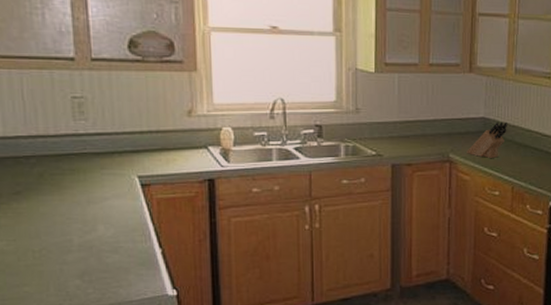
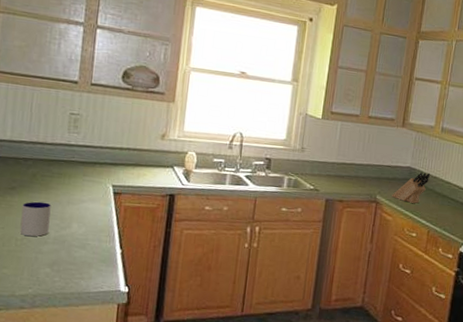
mug: none [33,205,70,247] -> present [20,201,51,237]

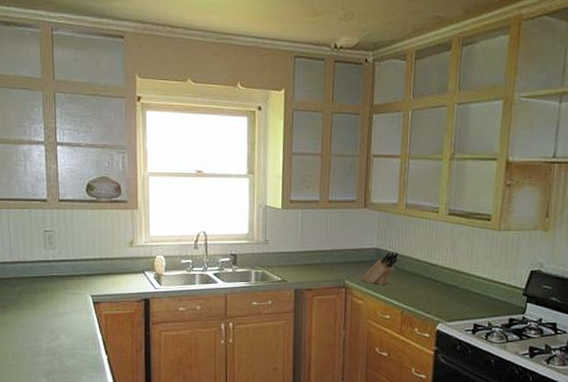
mug: present [20,201,51,237] -> none [14,317,40,351]

